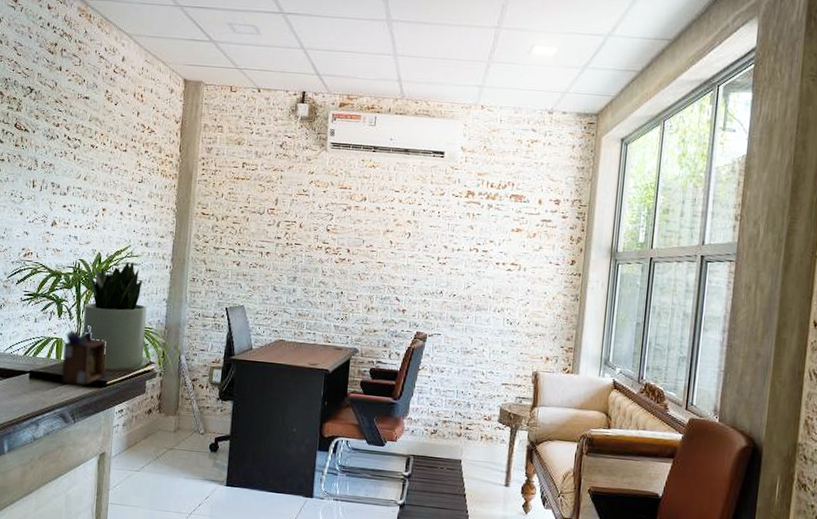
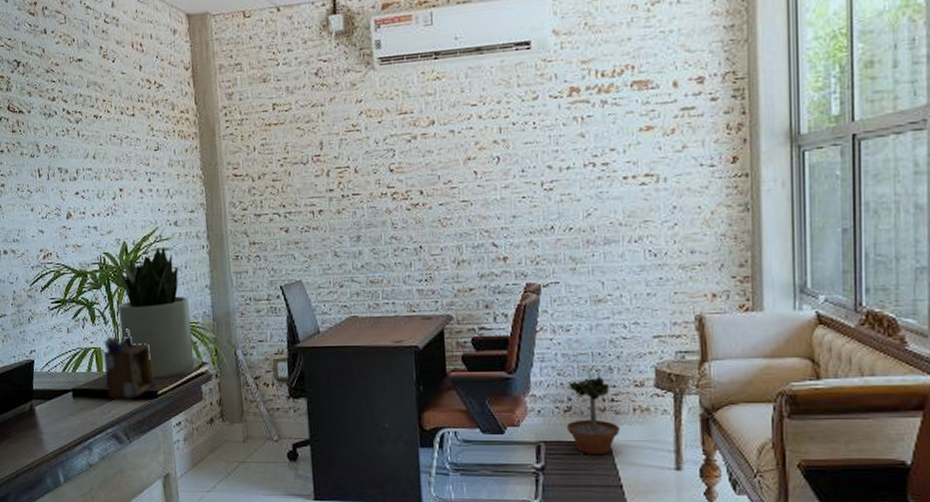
potted tree: none [431,403,470,470] -> present [566,369,621,455]

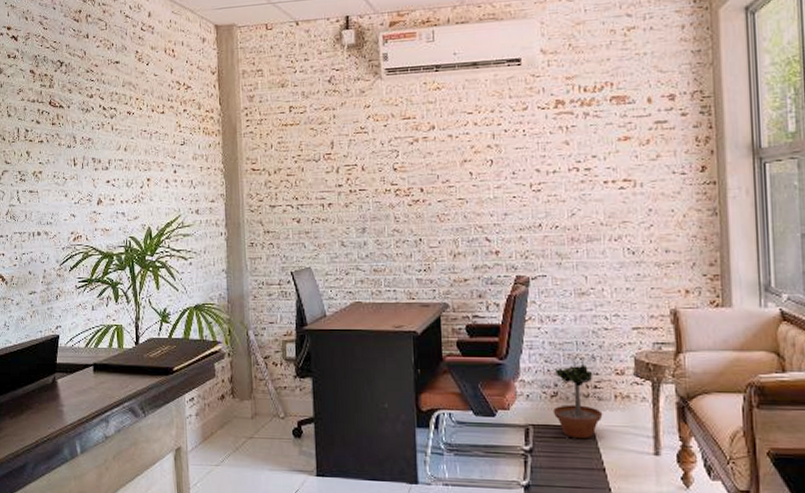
desk organizer: present [102,327,156,400] -> none [124,306,172,376]
planter: present [109,246,203,381] -> none [134,232,217,358]

